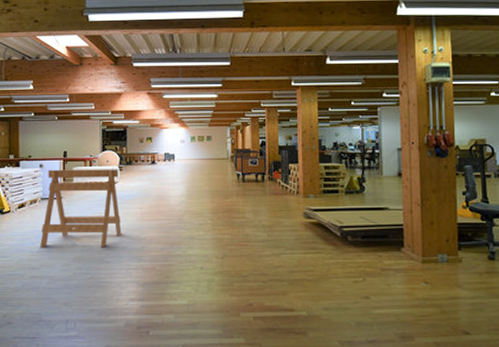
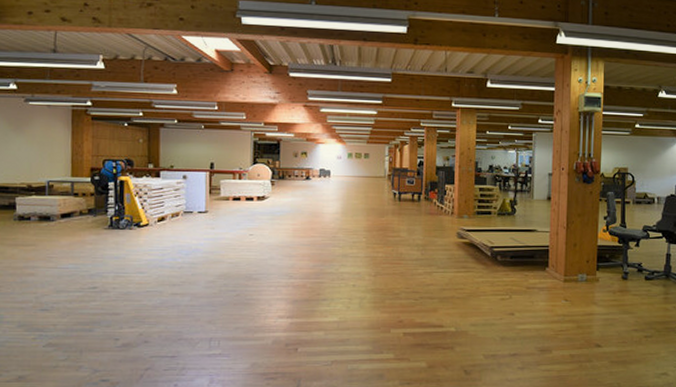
sawhorse: present [40,169,122,248] -> none [182,181,272,264]

